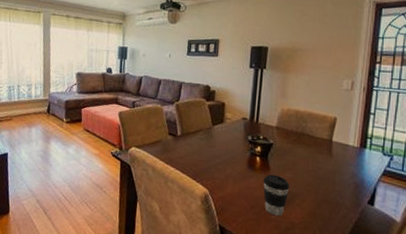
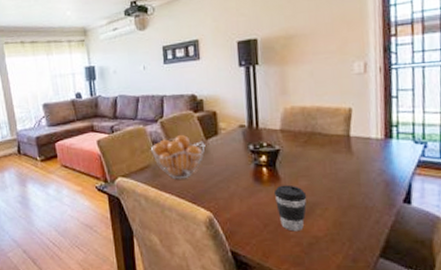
fruit basket: none [165,118,212,157] -> present [151,134,205,179]

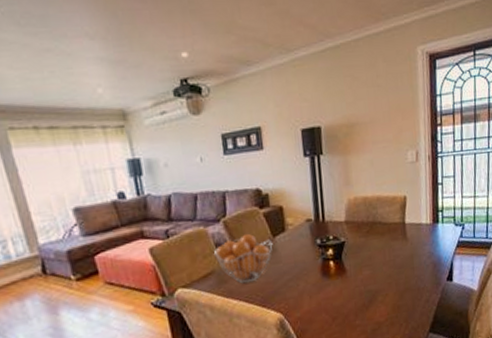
coffee cup: present [273,184,307,232] -> none [340,275,370,321]

